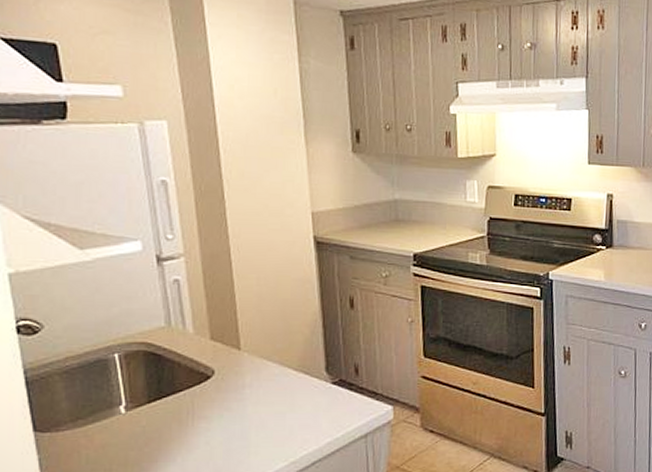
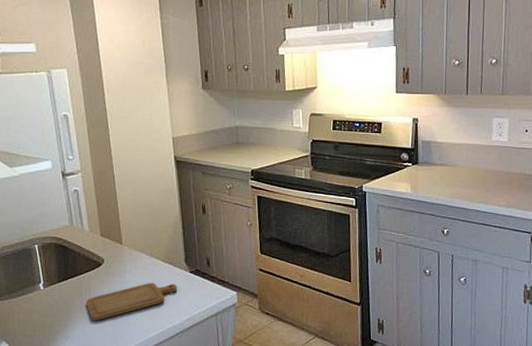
chopping board: none [186,398,315,453] -> present [85,283,178,321]

